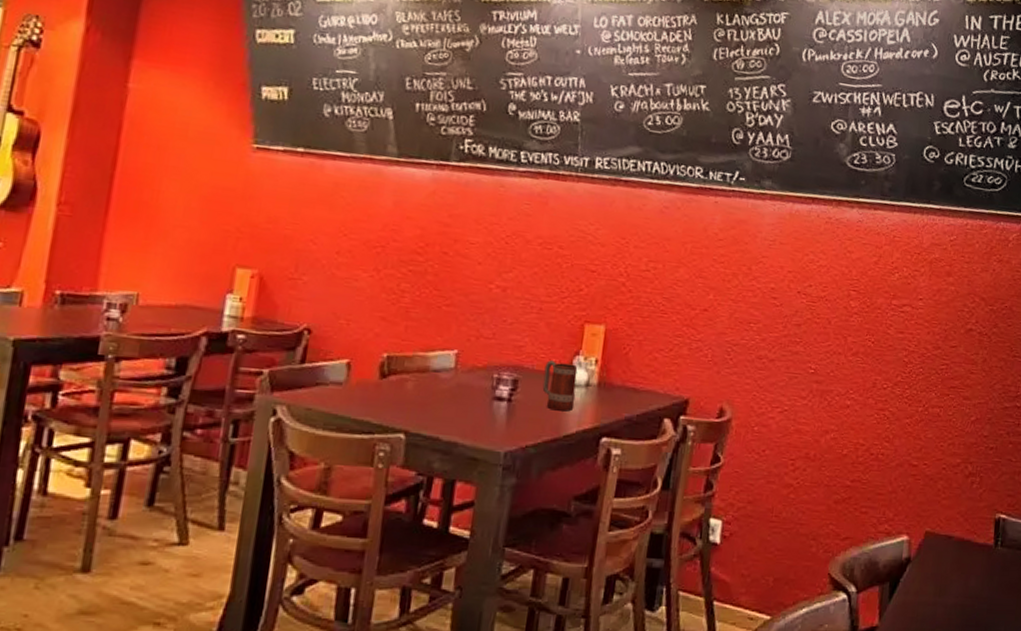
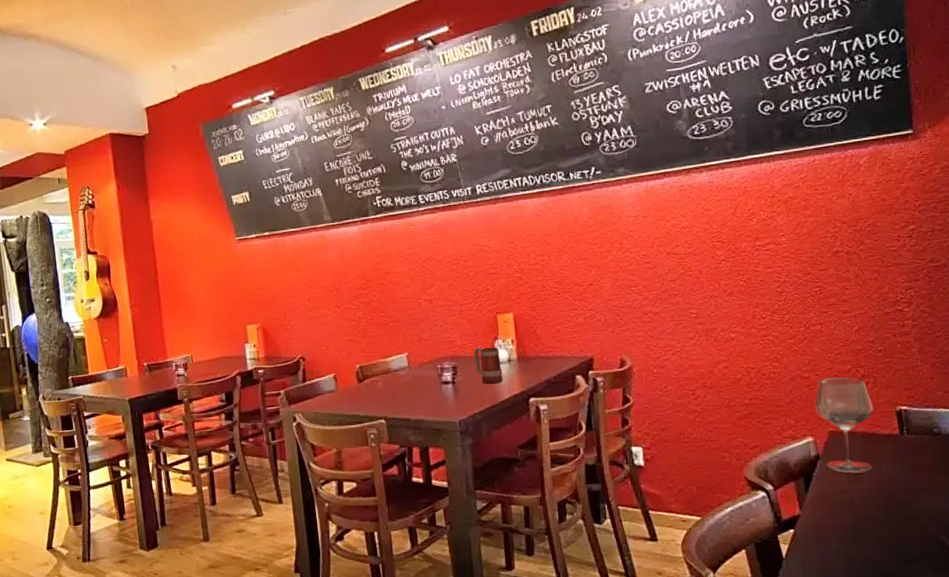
wine glass: none [915,469,975,585] -> present [814,376,874,474]

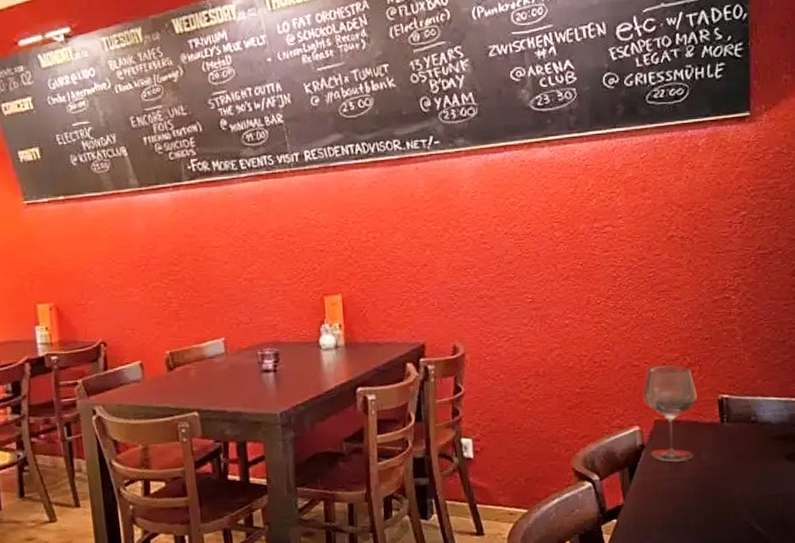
beer mug: present [474,347,503,384] -> none [298,332,329,373]

